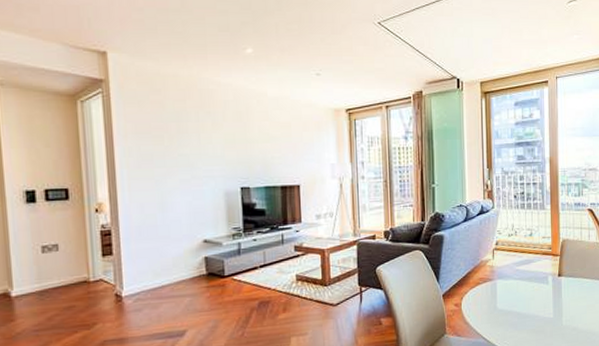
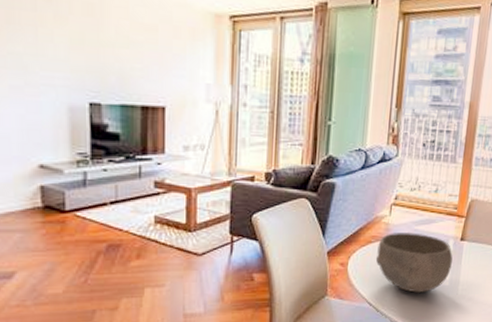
bowl: none [485,272,553,326] -> present [375,233,453,293]

